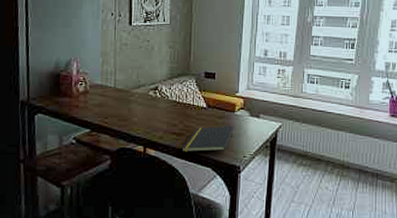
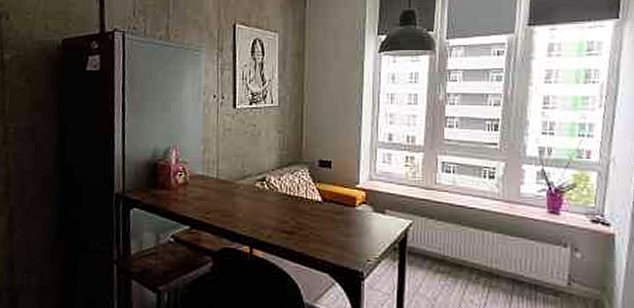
notepad: present [182,125,234,153] -> none [294,223,355,255]

